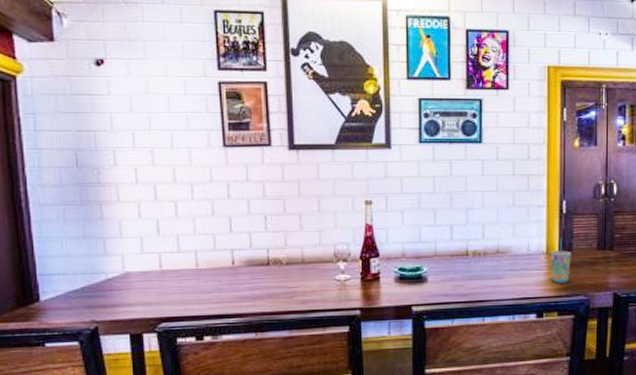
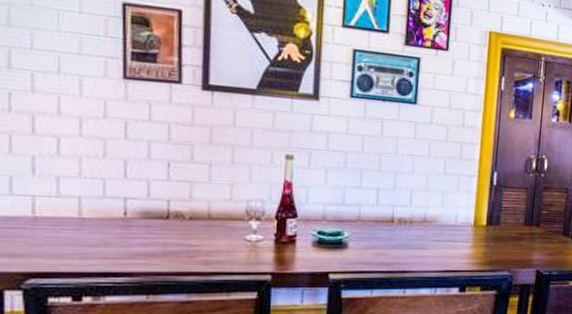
cup: present [551,237,571,283] -> none [477,210,498,257]

